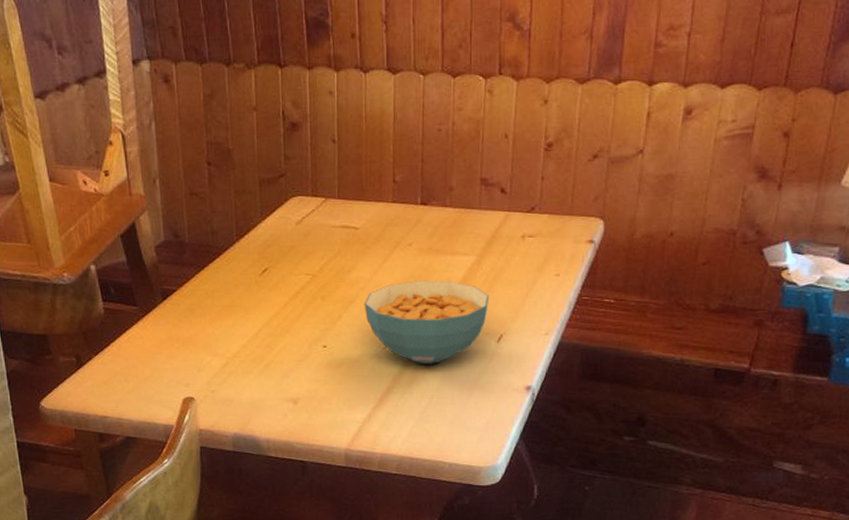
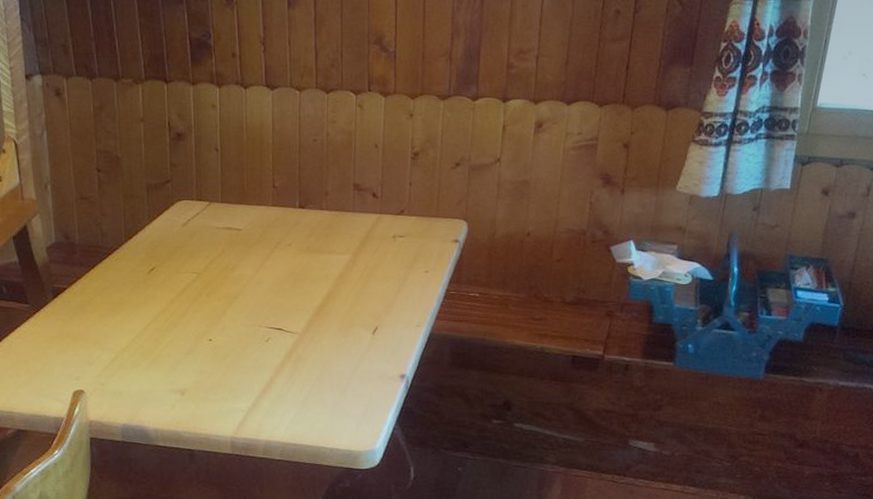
cereal bowl: present [364,280,490,364] -> none [247,277,365,355]

